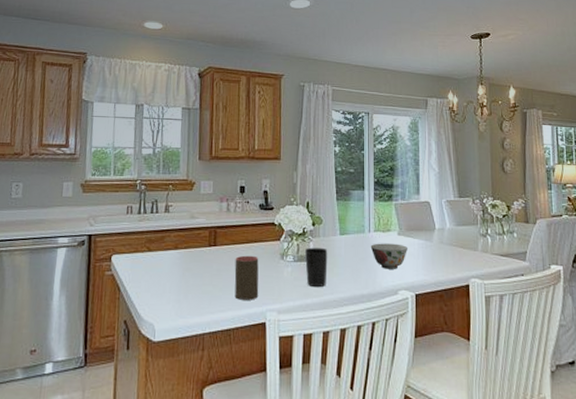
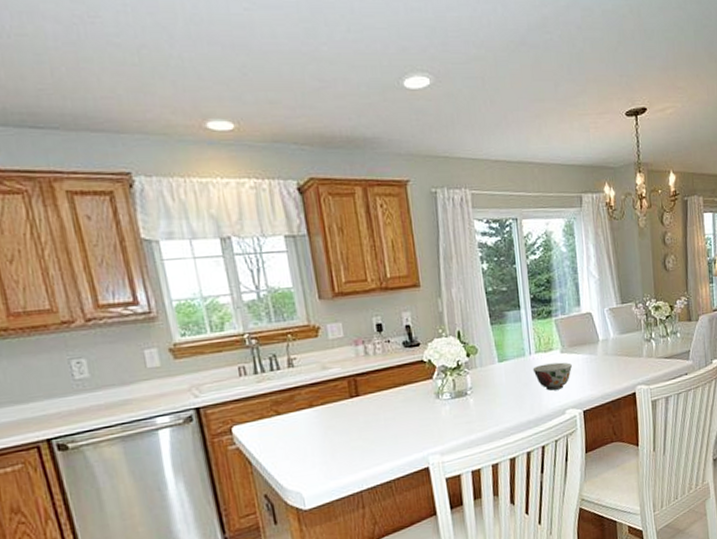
cup: present [234,255,259,300] -> none [383,399,417,449]
cup: present [304,247,328,288] -> none [461,379,490,422]

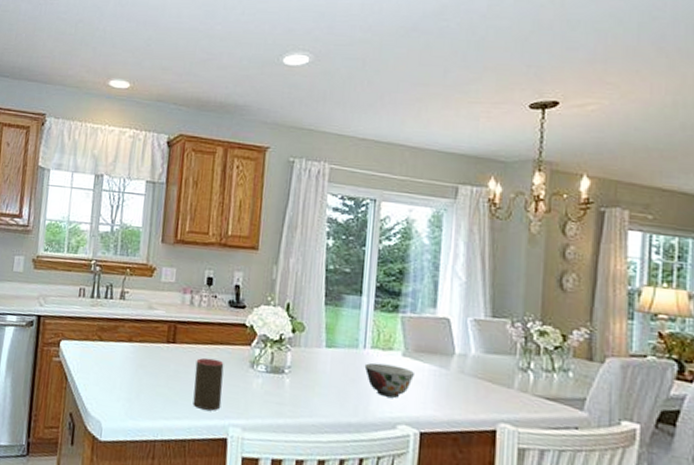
cup: none [383,399,417,449] -> present [193,357,224,411]

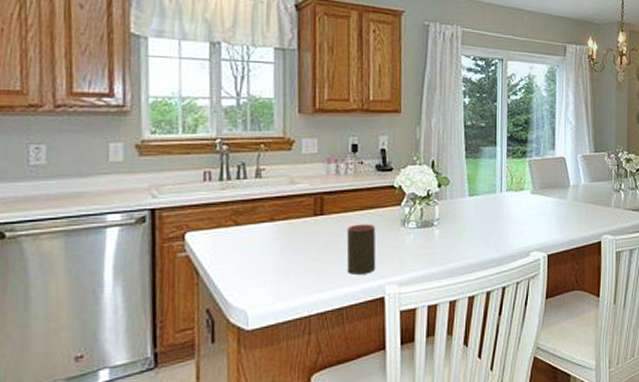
soup bowl: present [364,363,414,398] -> none [502,203,541,230]

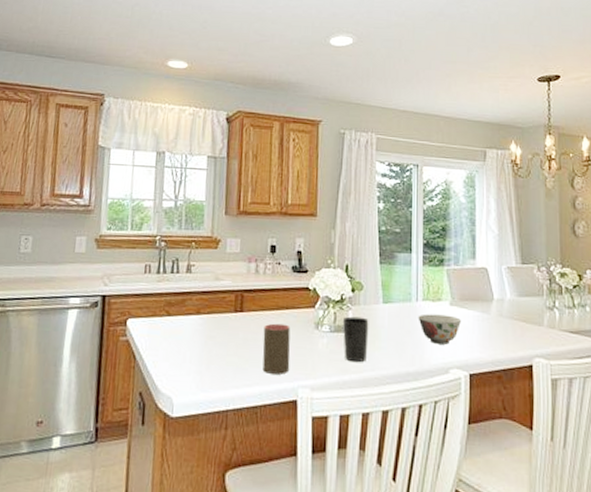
cup: none [429,211,455,255] -> present [342,316,369,363]
soup bowl: none [502,203,541,230] -> present [418,314,461,345]

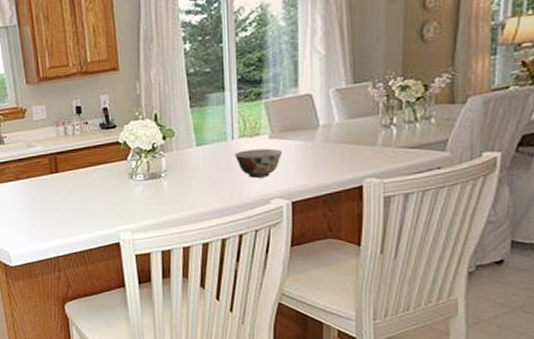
cup: present [262,323,291,374] -> none [80,178,110,223]
cup: present [342,316,369,363] -> none [155,162,184,205]

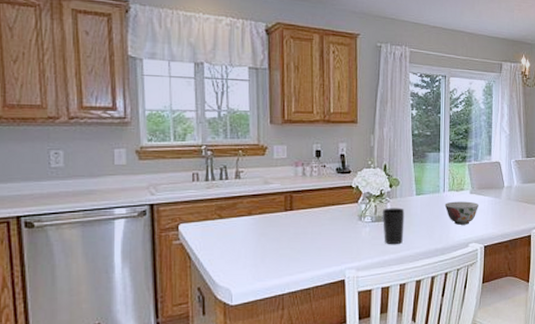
cup: none [155,162,184,205] -> present [382,208,405,245]

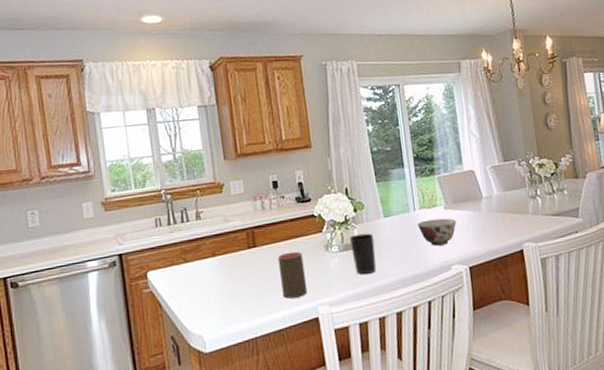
cup: none [312,218,338,261] -> present [277,251,308,299]

